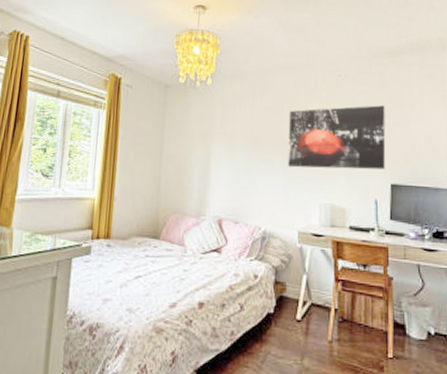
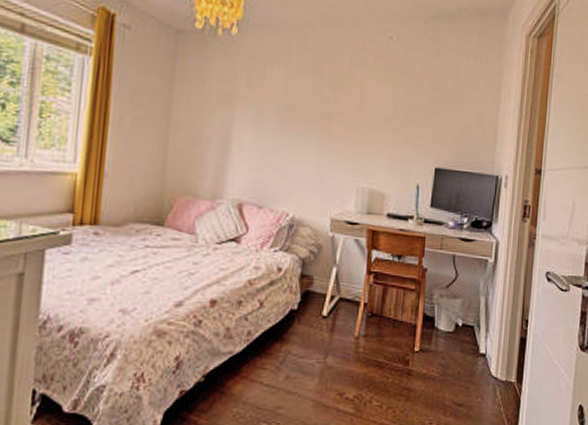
wall art: present [288,105,386,170] -> none [325,75,437,151]

